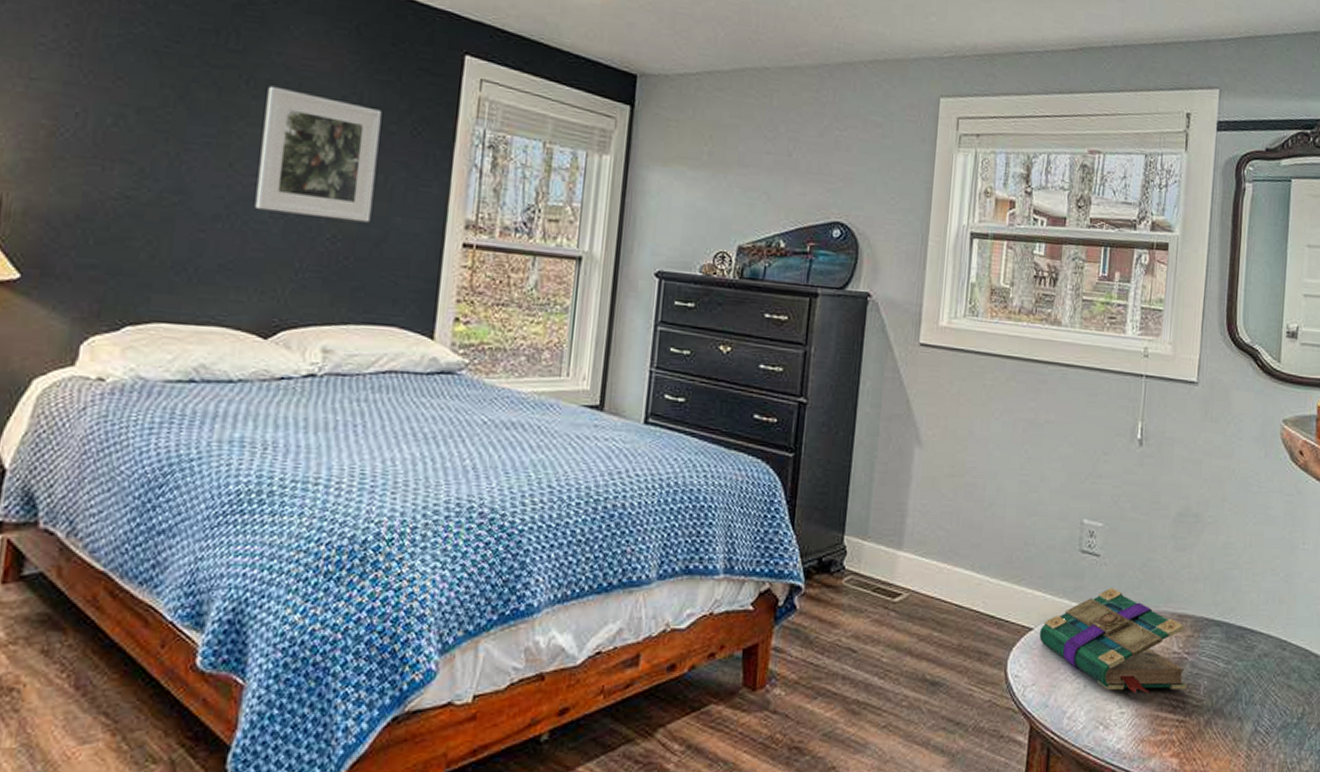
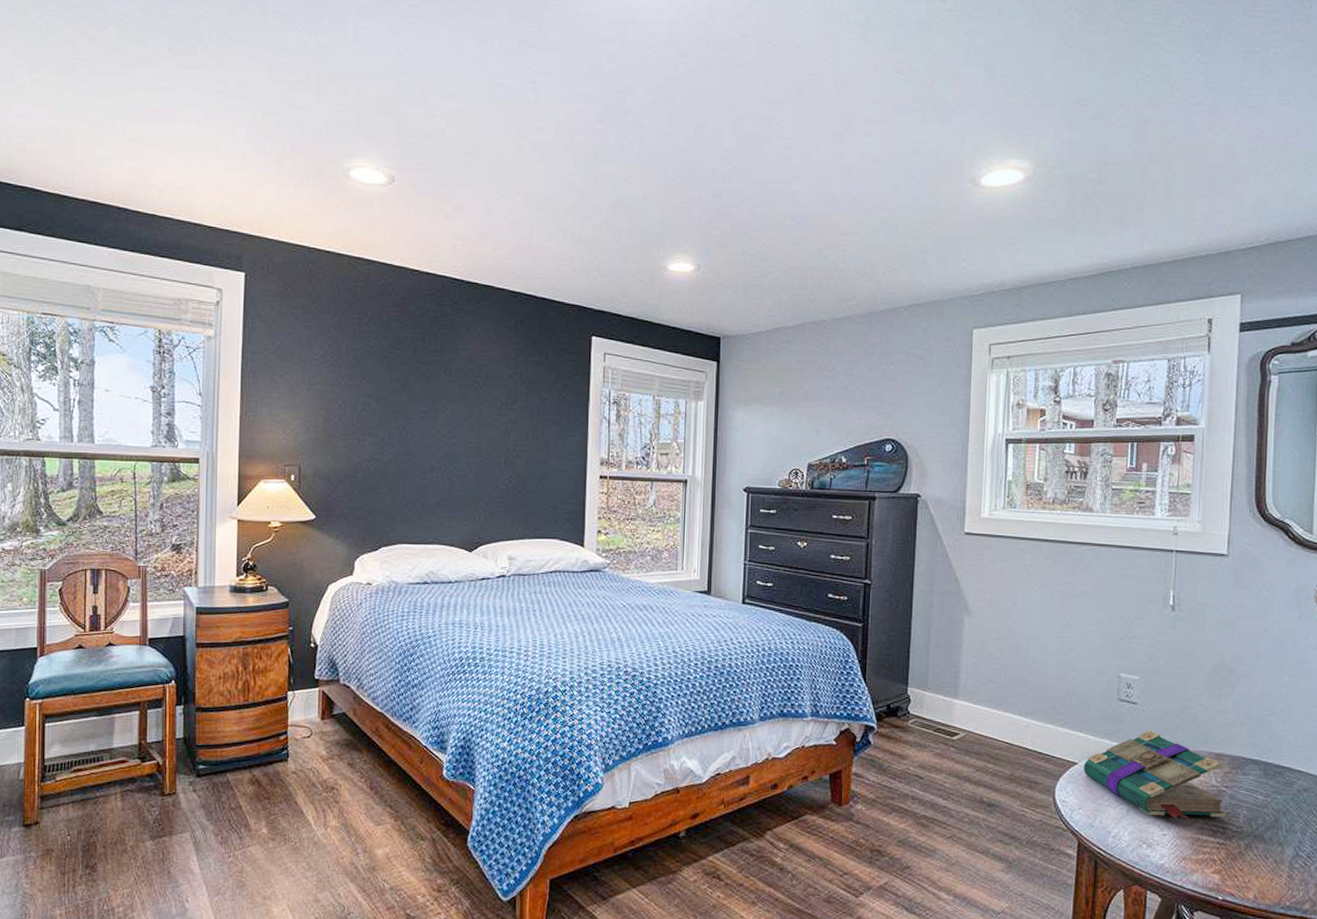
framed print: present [255,85,382,223] -> none [456,373,536,465]

